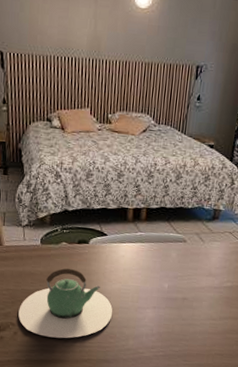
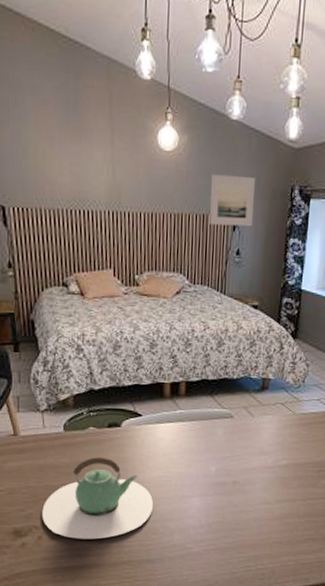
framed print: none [175,29,218,76] -> present [210,174,255,227]

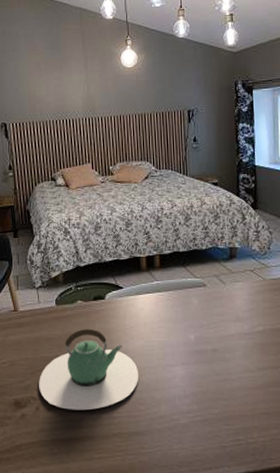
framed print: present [210,174,255,227] -> none [166,78,205,120]

